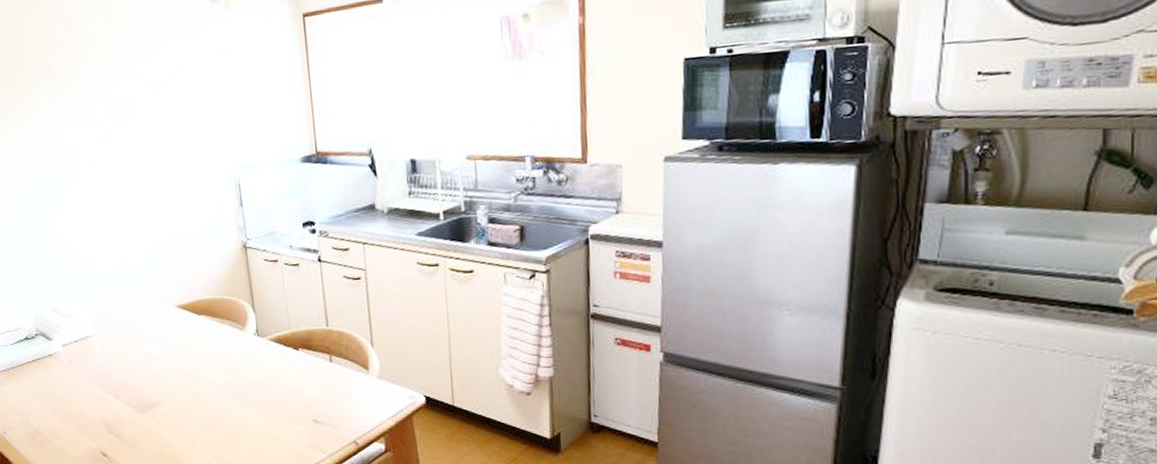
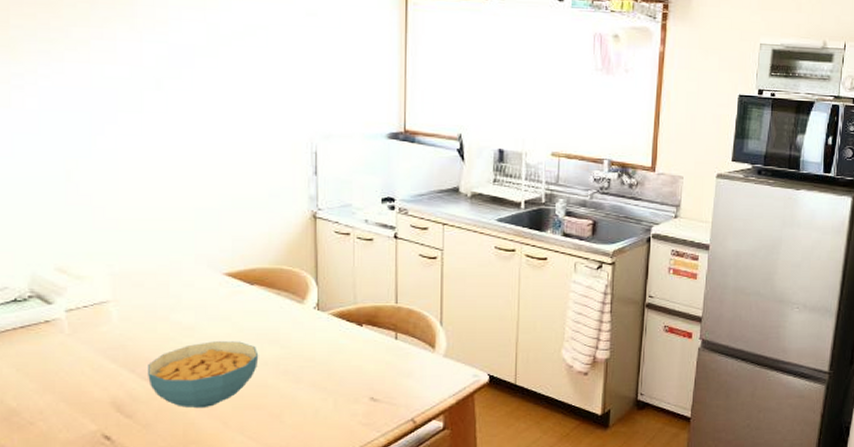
cereal bowl: none [127,368,213,430] -> present [148,341,259,409]

